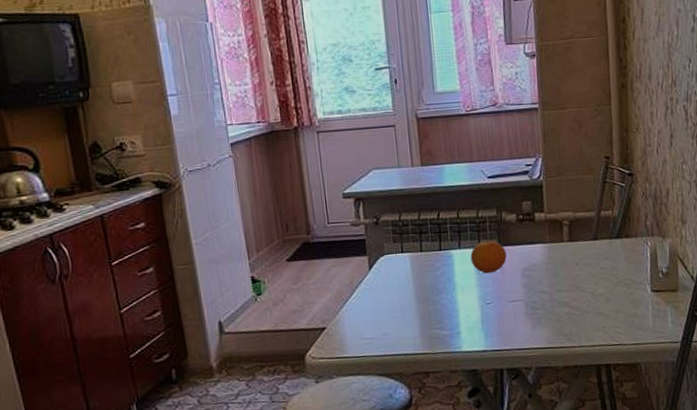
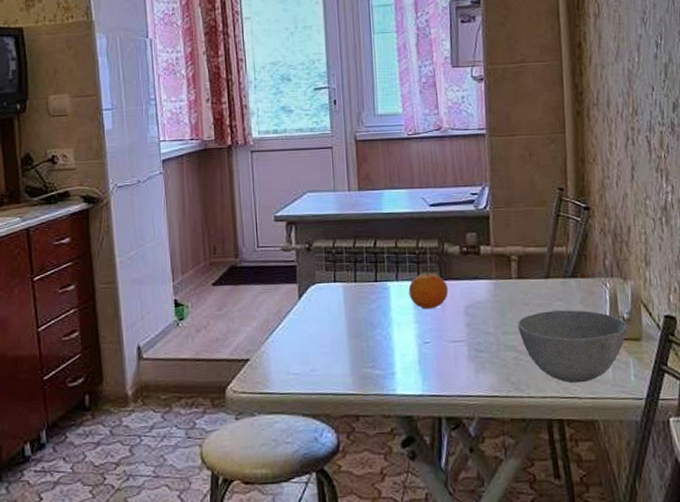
bowl: none [570,267,666,333] -> present [518,310,627,384]

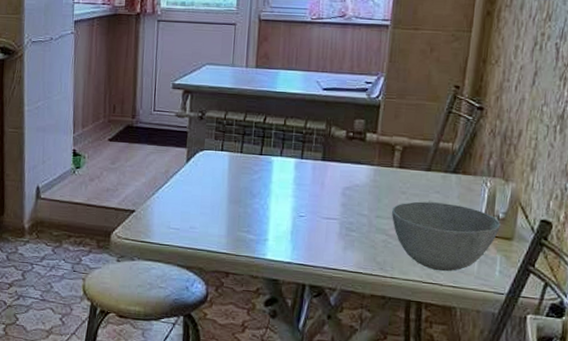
fruit: present [408,273,448,310] -> none [290,152,329,186]

